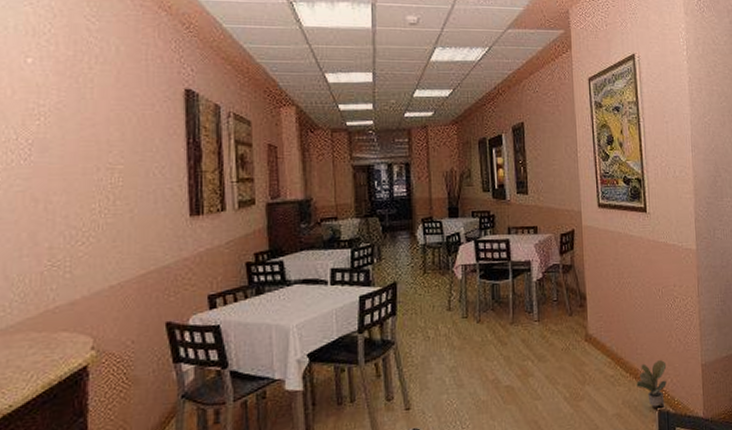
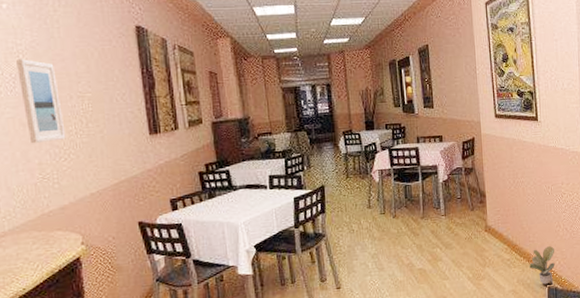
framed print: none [36,122,87,224] -> present [16,59,66,144]

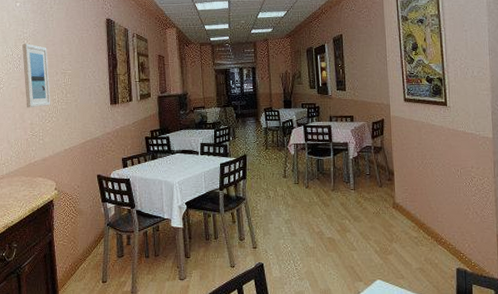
potted plant: present [529,246,555,286] -> none [437,228,465,268]

